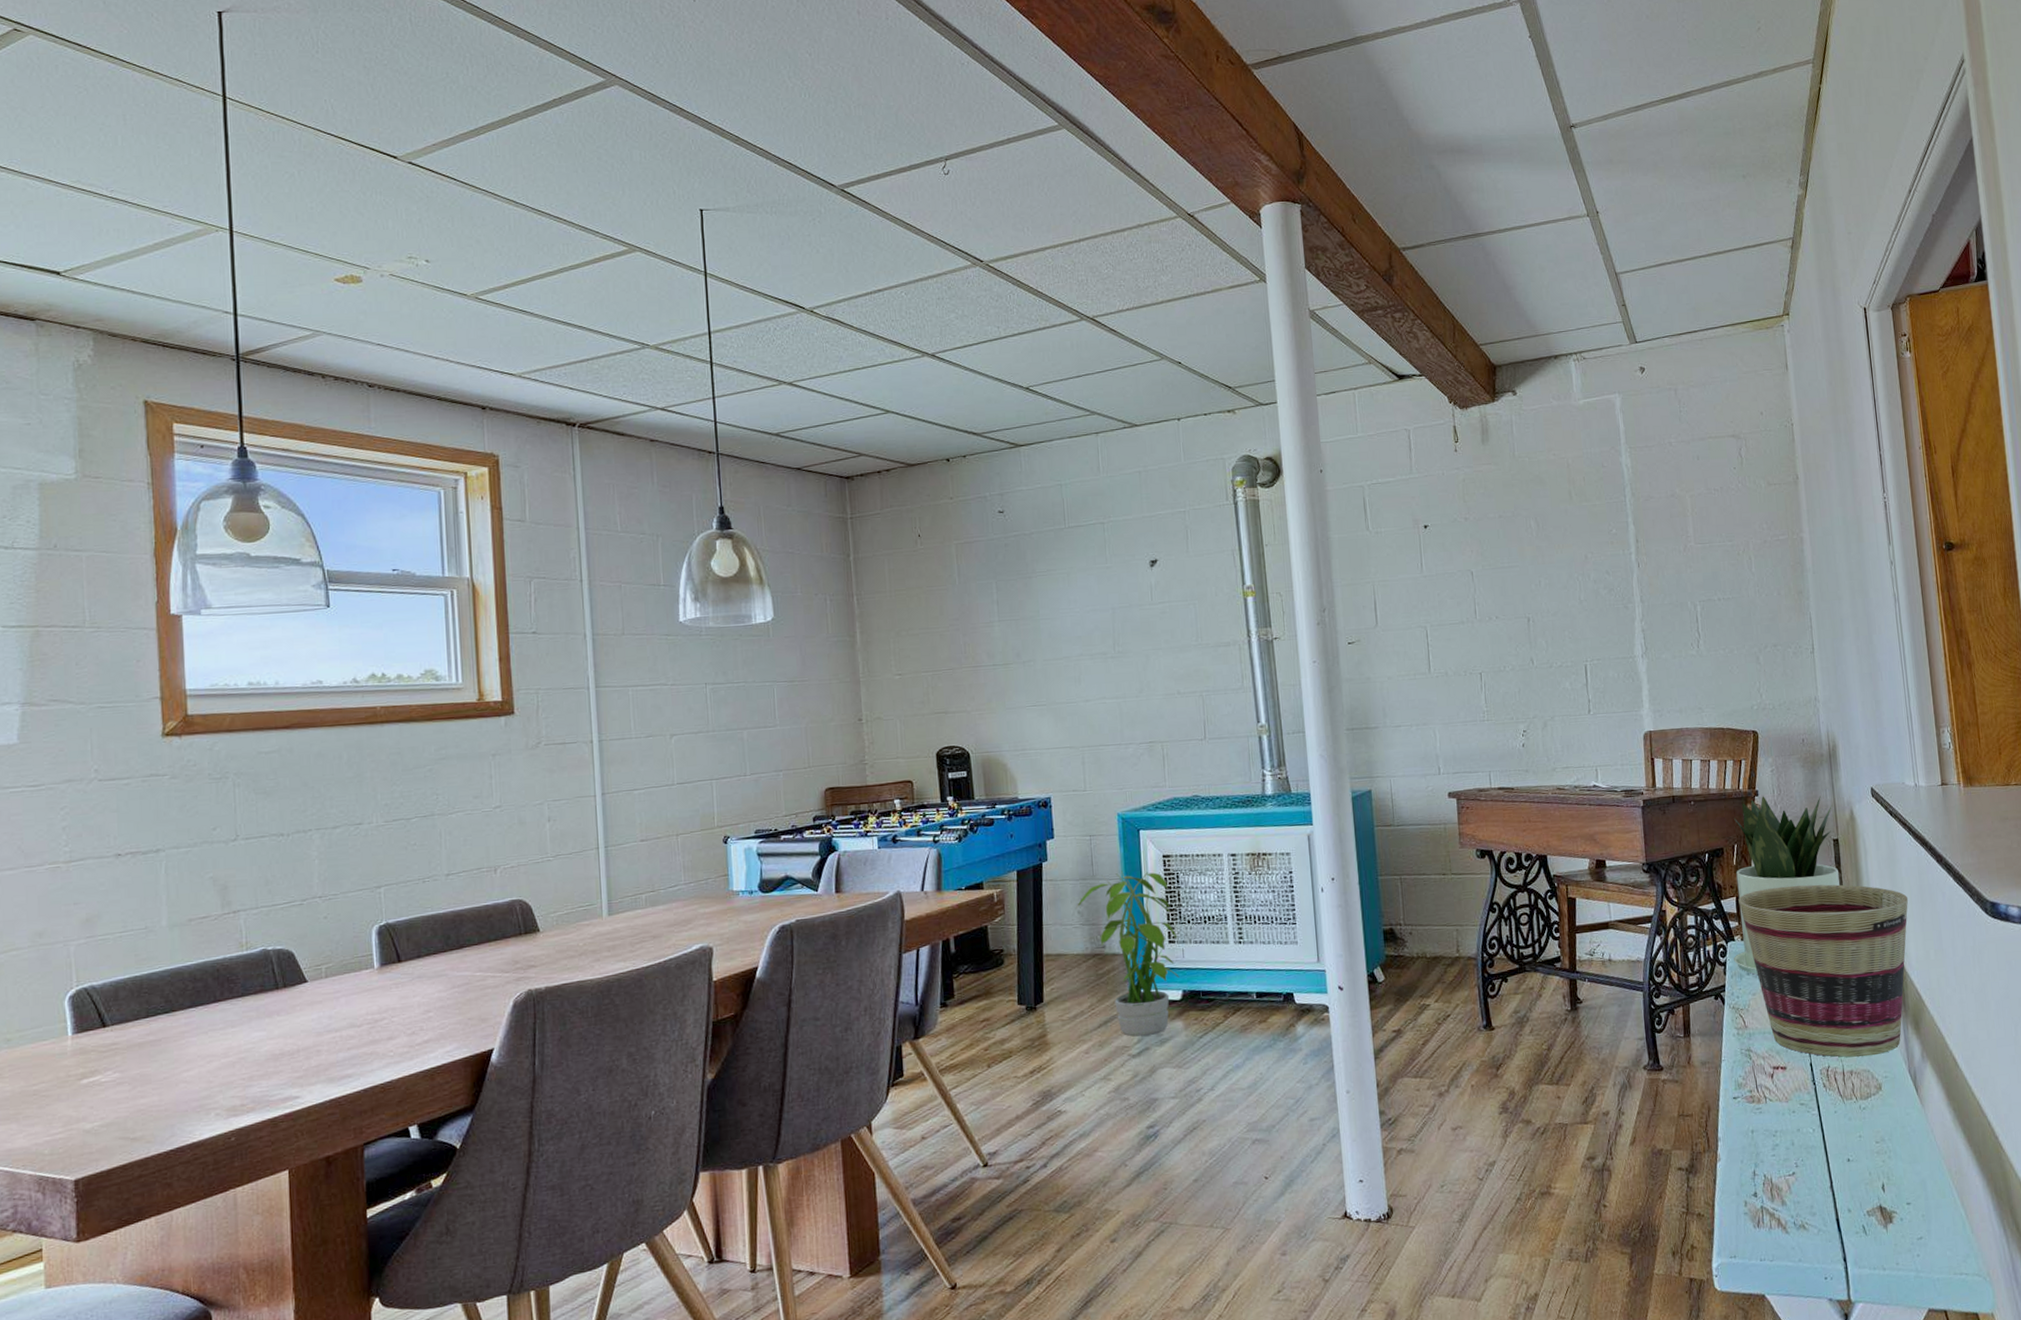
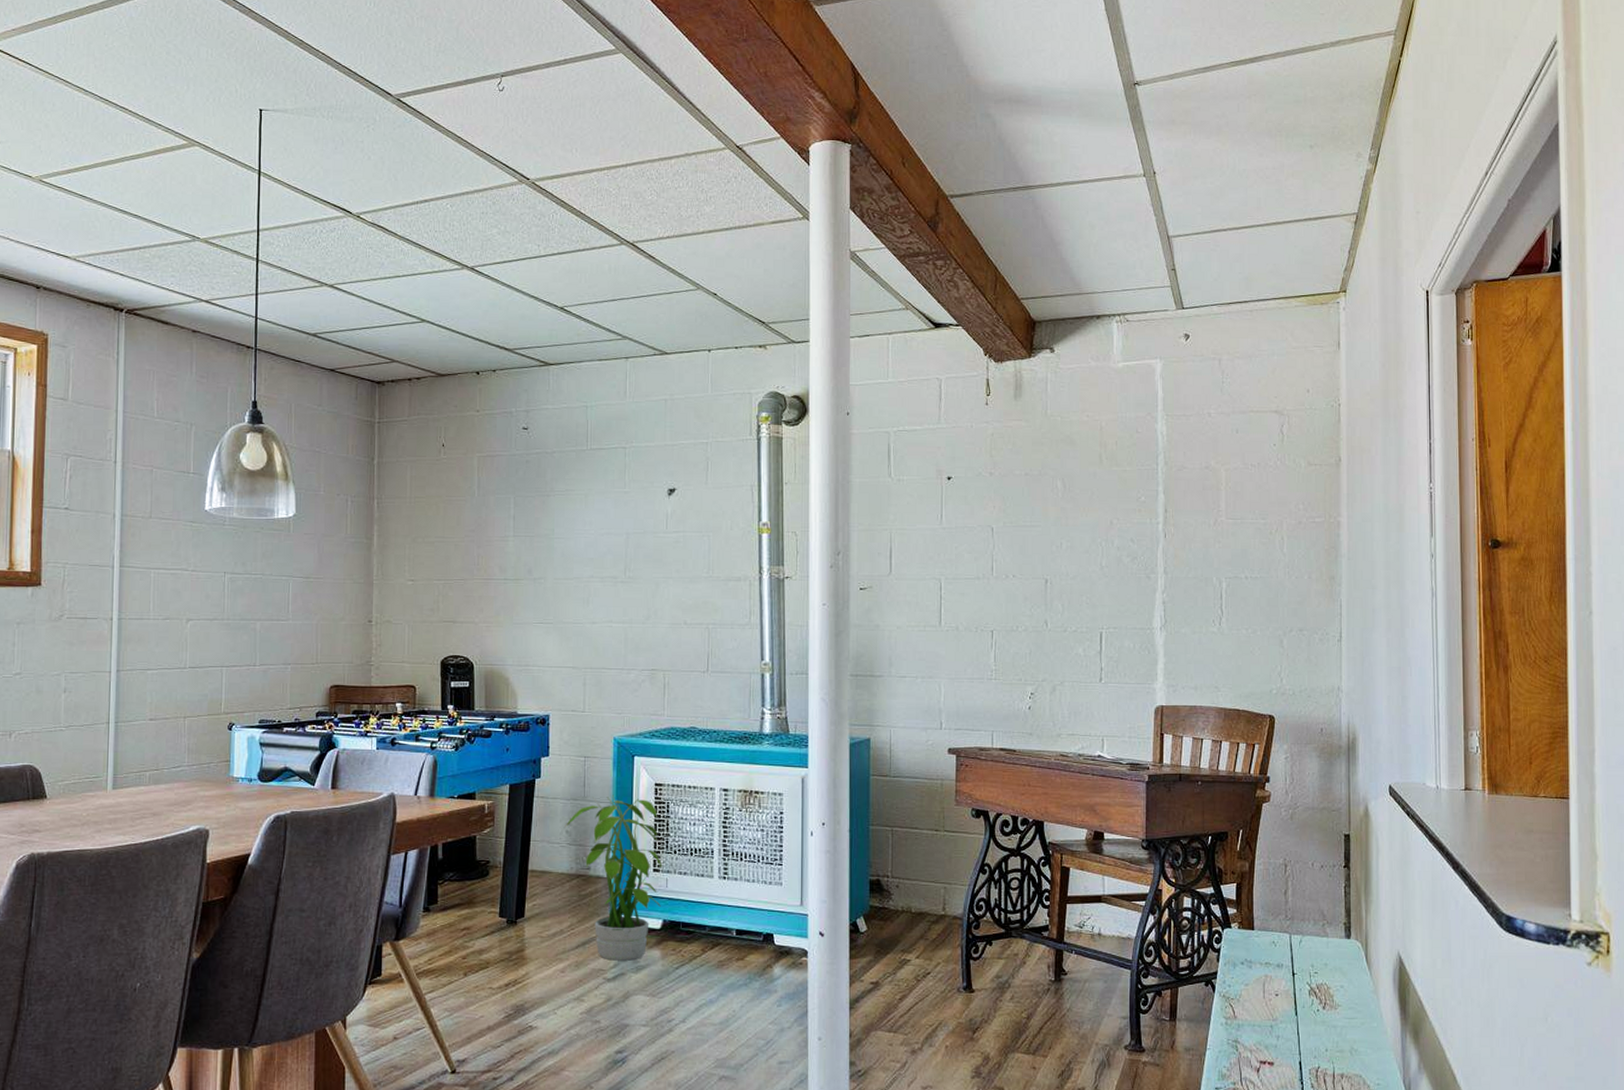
planter: present [1734,796,1840,975] -> none [1229,783,1347,965]
basket: present [1738,884,1909,1057] -> none [1239,877,1419,1060]

